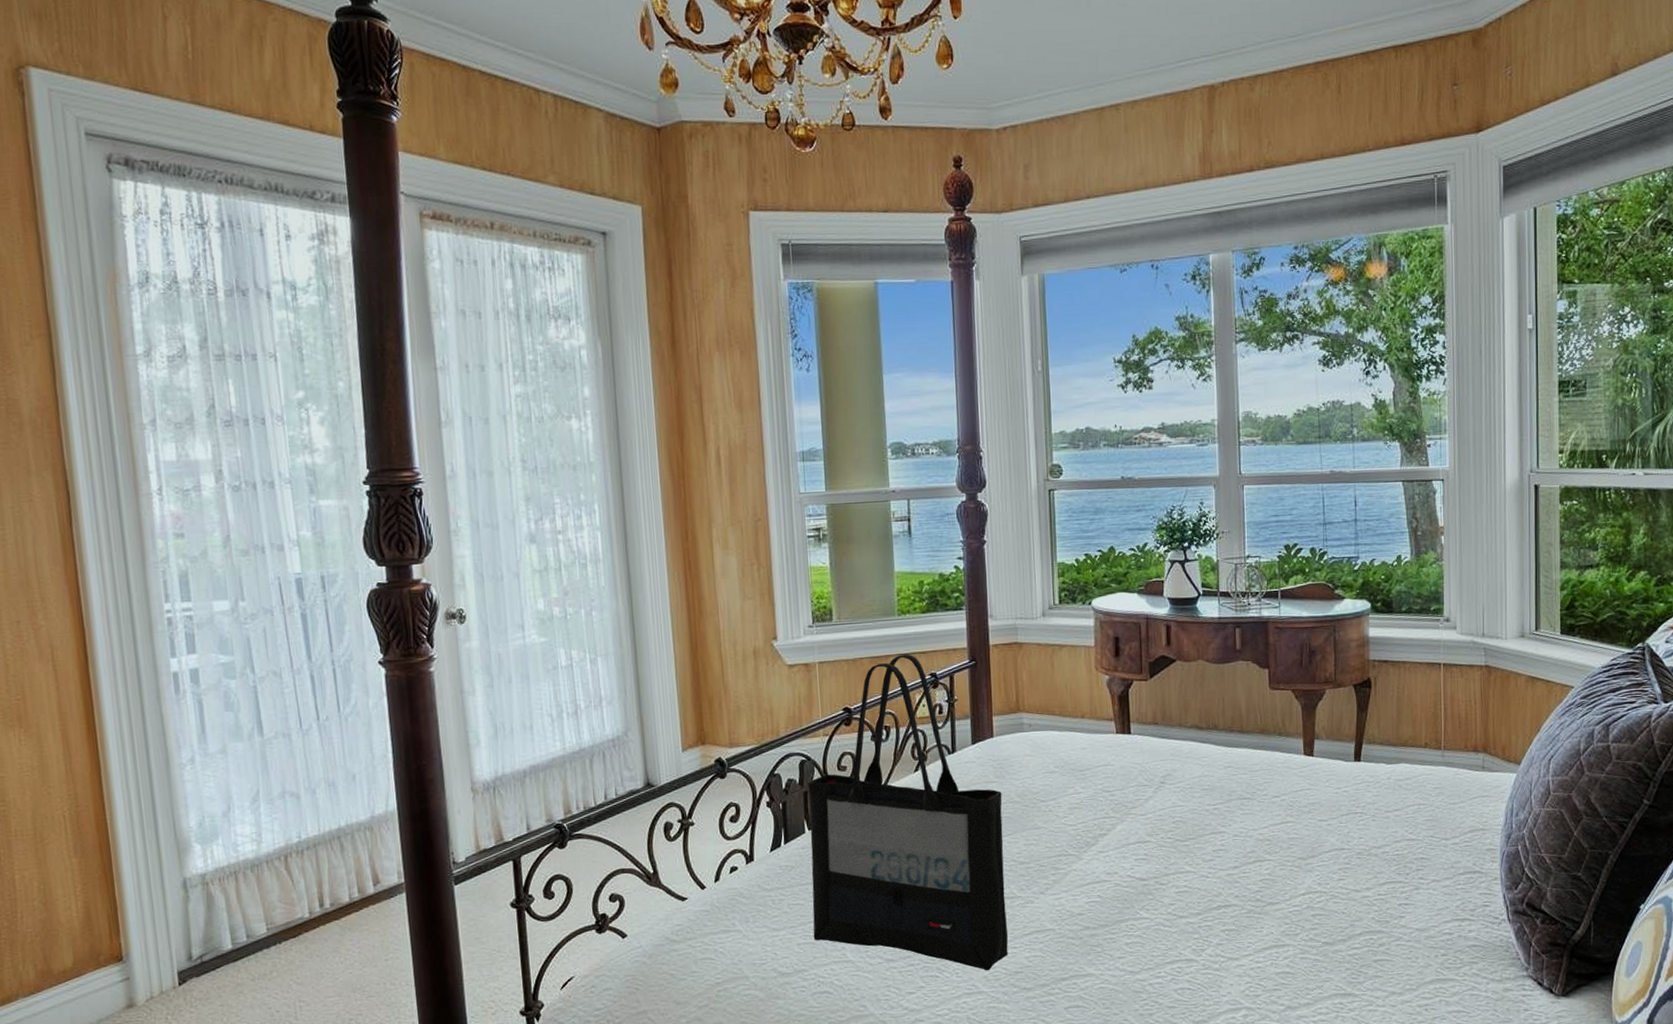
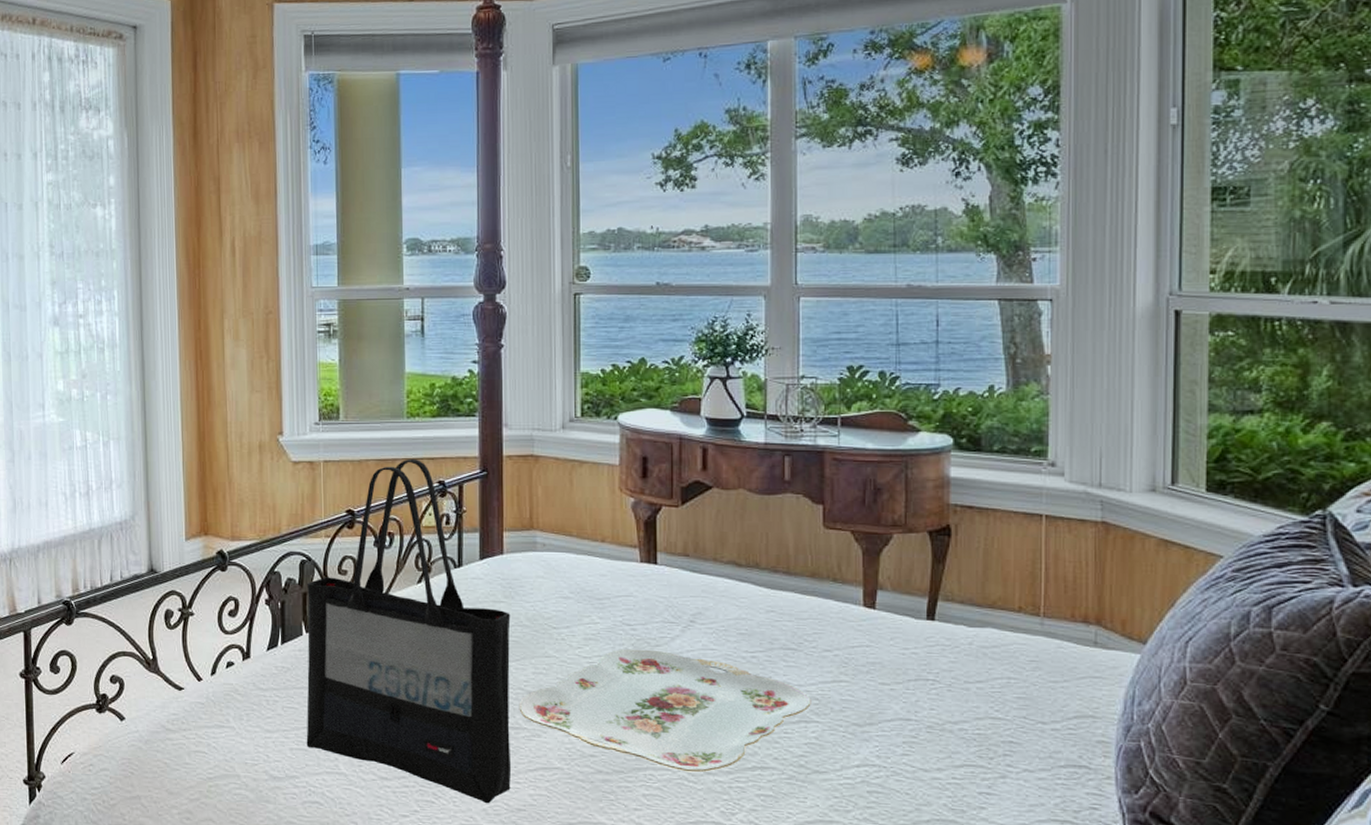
serving tray: none [1013,812,1264,918] -> present [519,648,811,772]

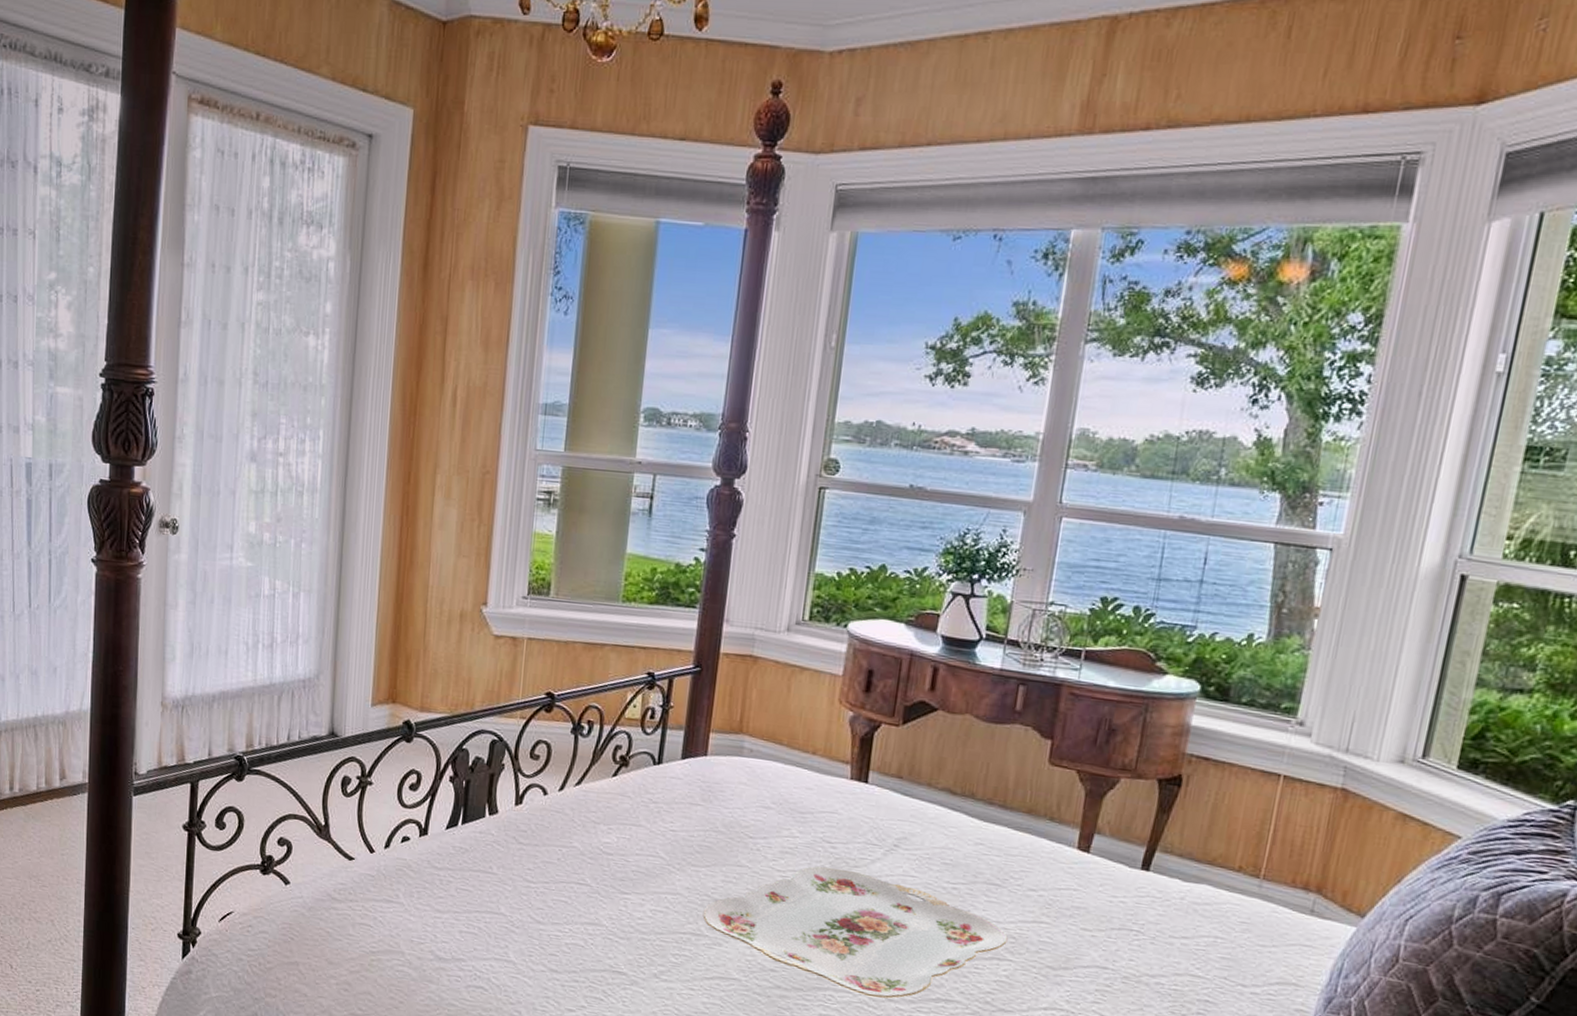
tote bag: present [306,458,512,804] -> none [476,645,707,1008]

